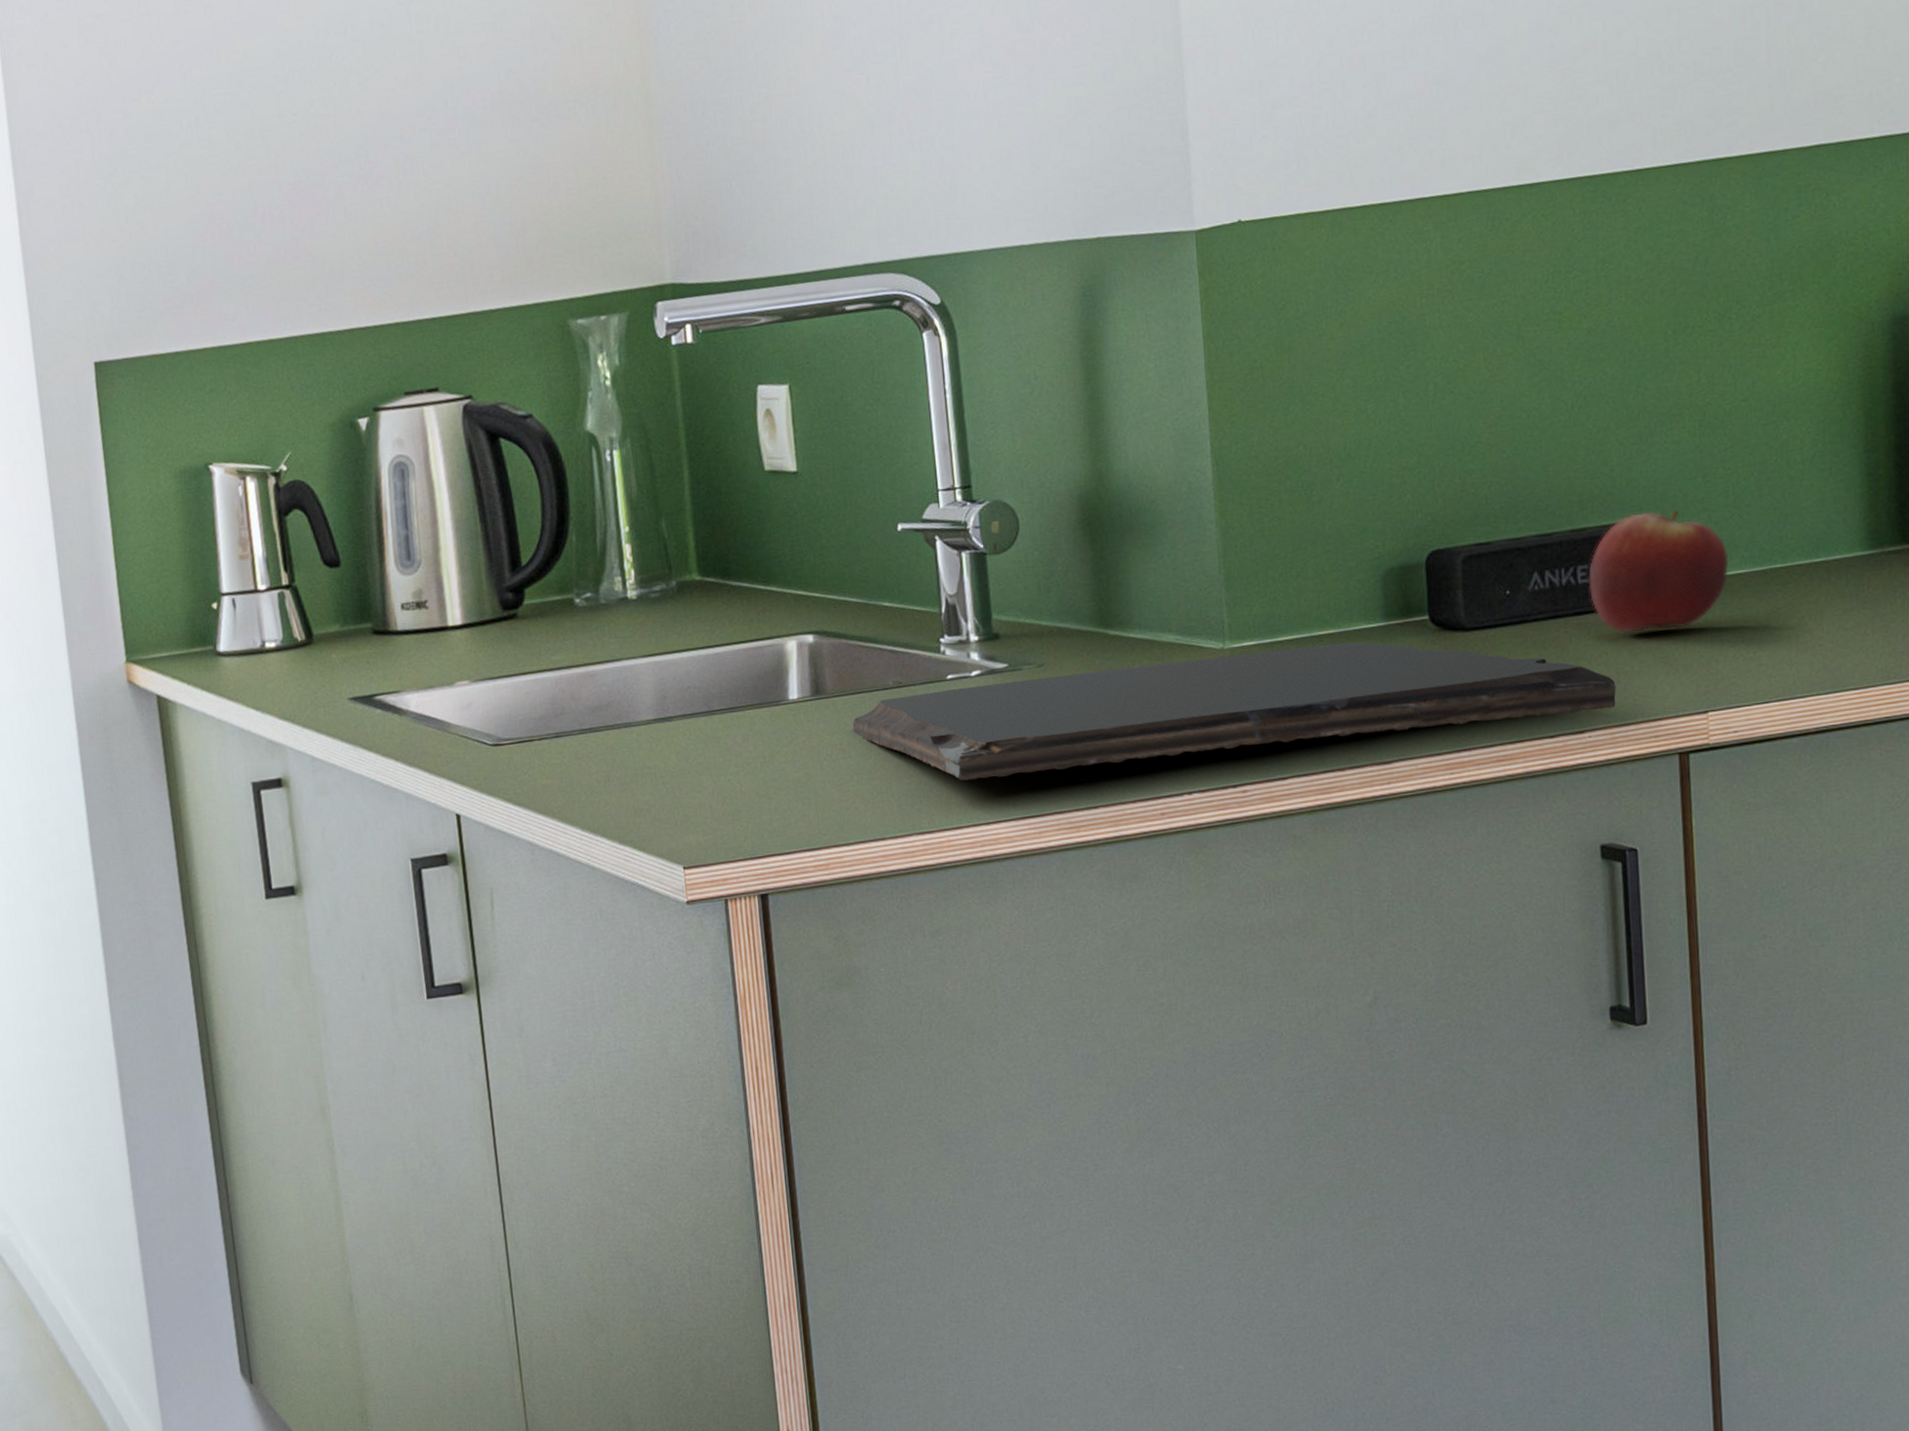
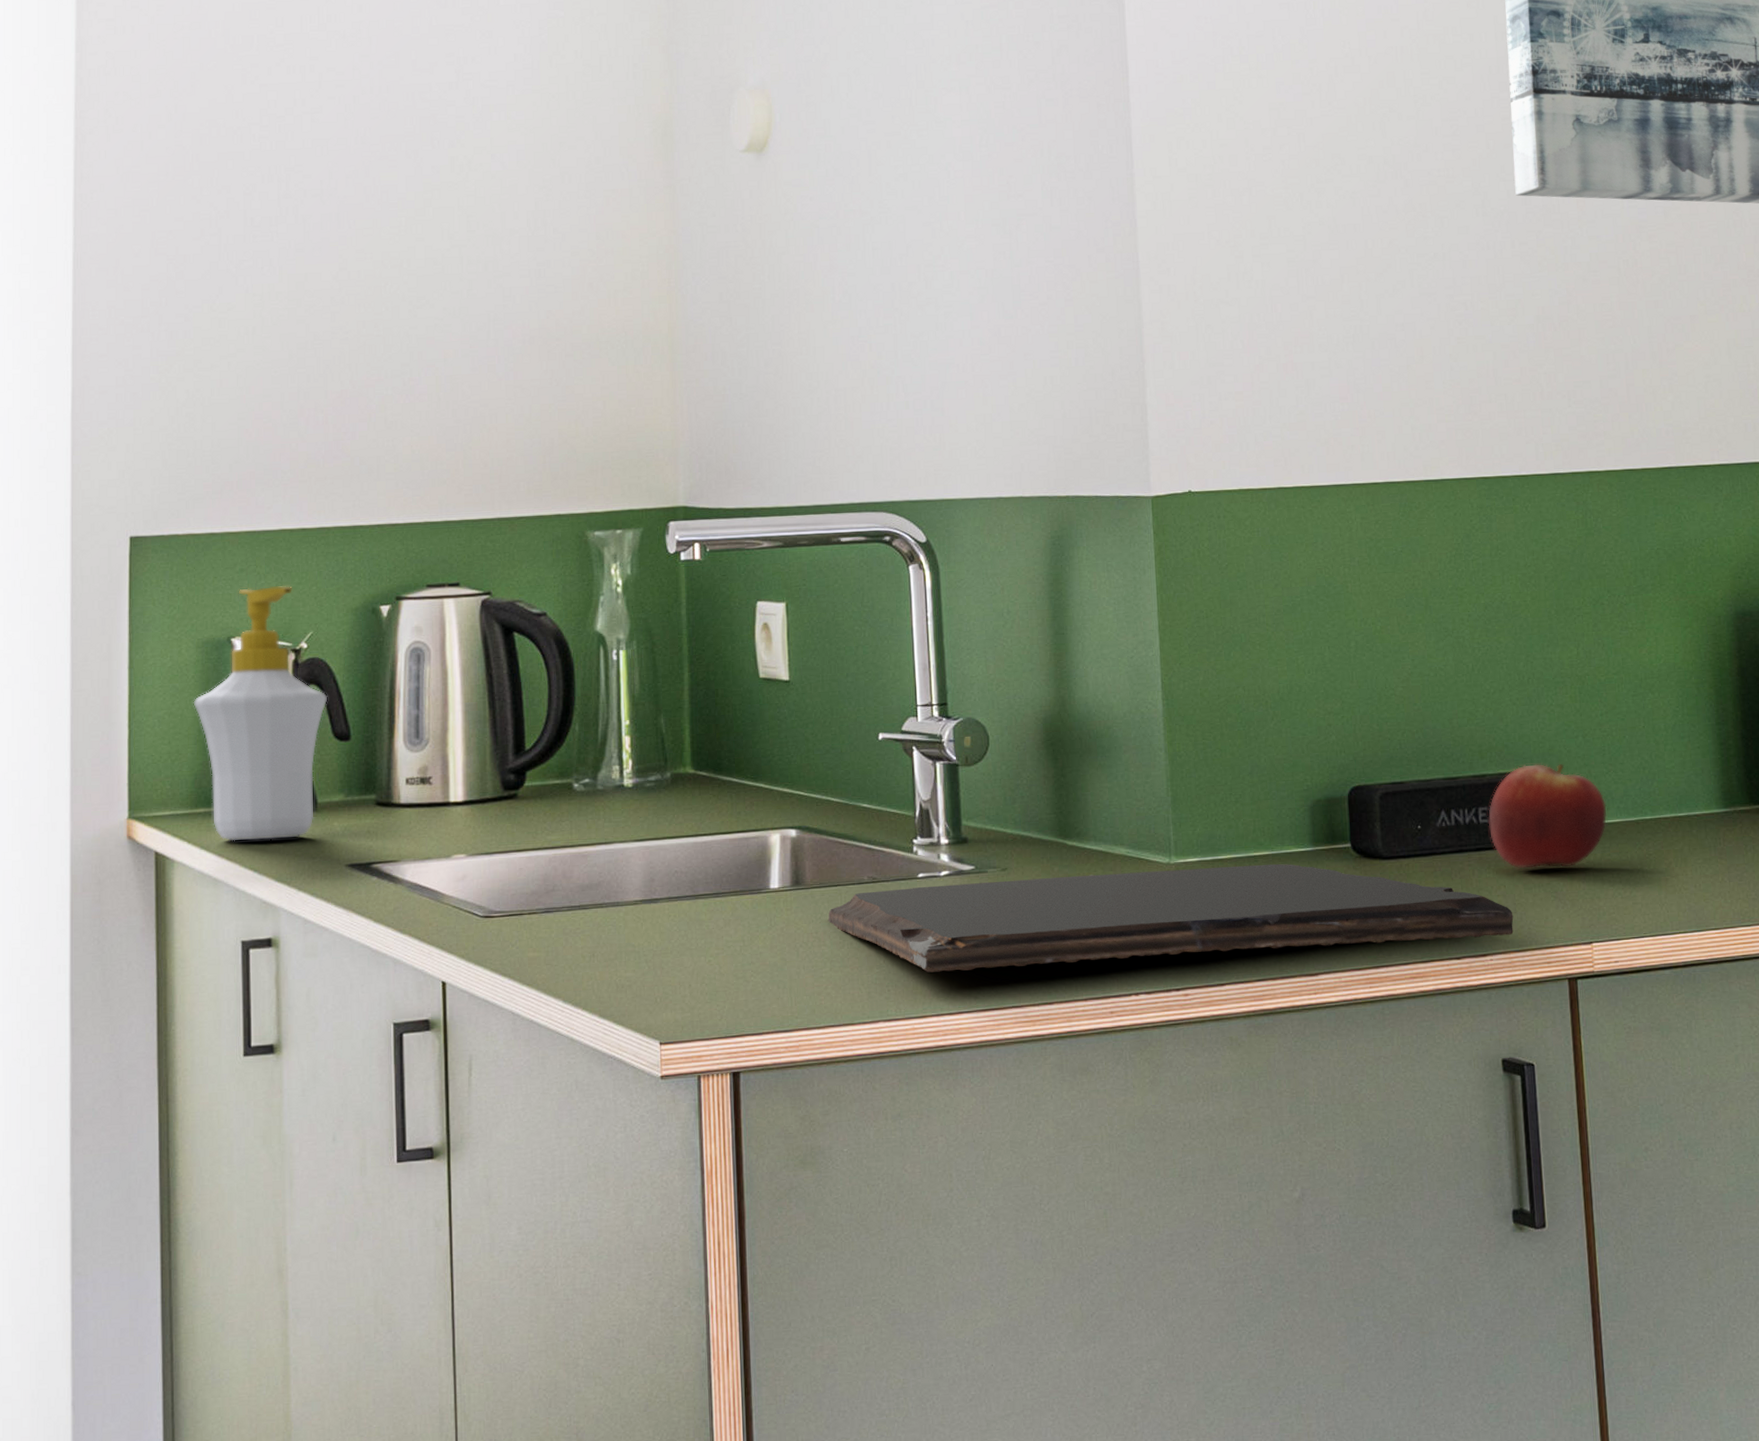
soap bottle: none [177,404,313,680] -> present [193,586,328,842]

